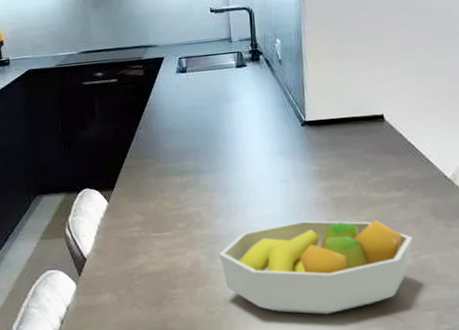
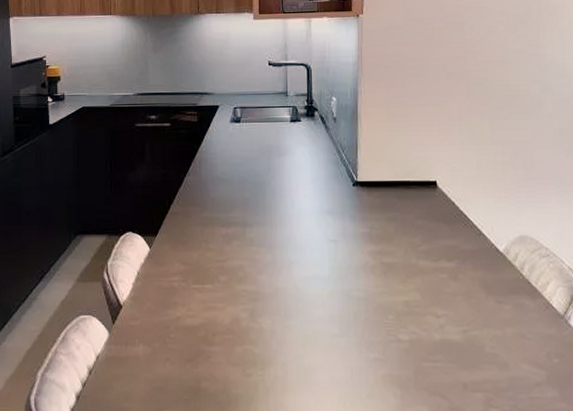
fruit bowl: present [219,219,413,315] -> none [260,284,462,387]

